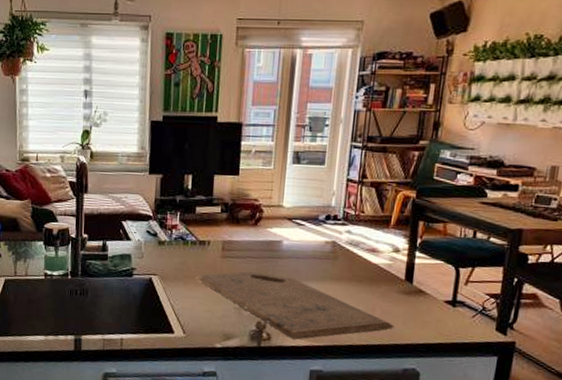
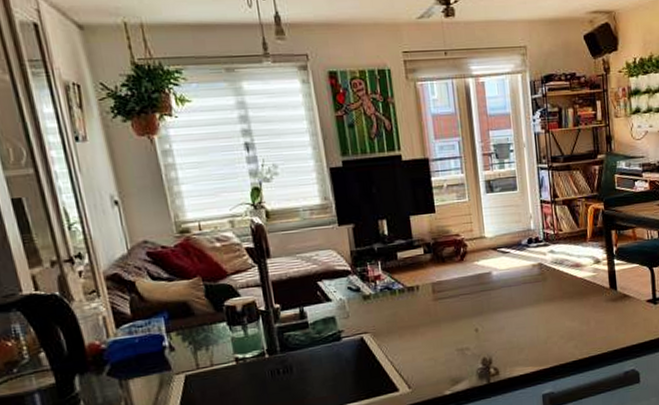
cutting board: present [195,271,395,340] -> none [410,307,610,368]

